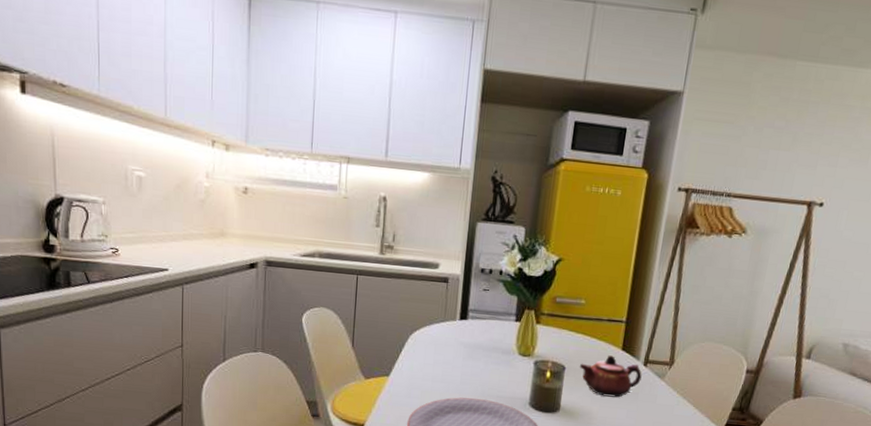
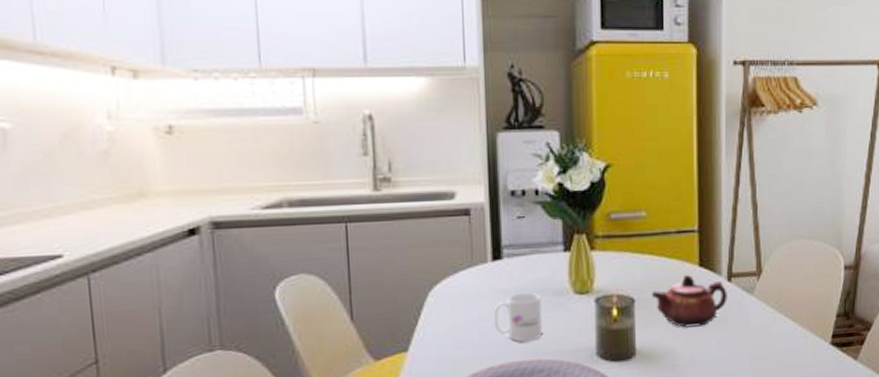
mug: none [454,347,493,385] -> present [493,292,543,342]

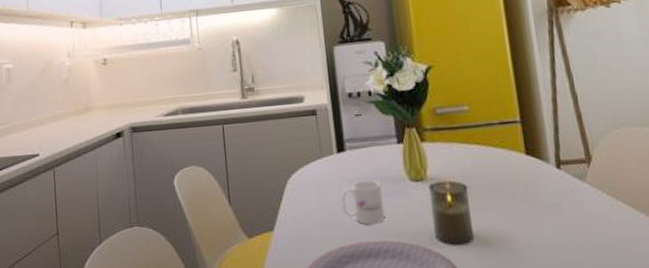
teapot: present [651,275,727,328] -> none [481,163,559,214]

